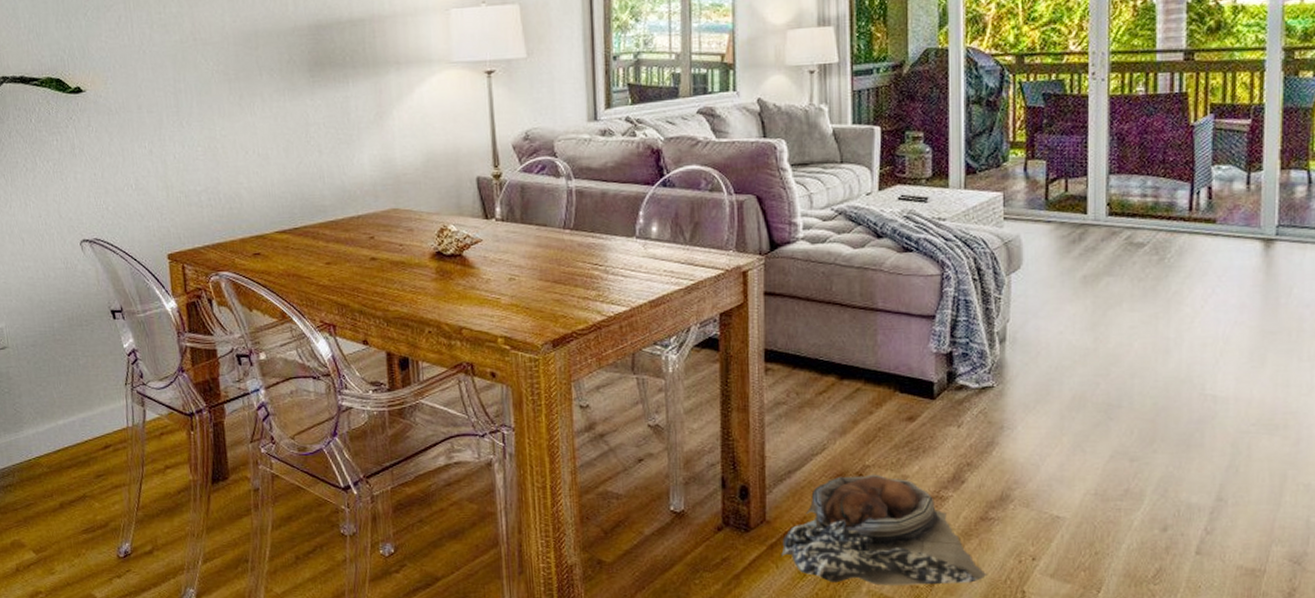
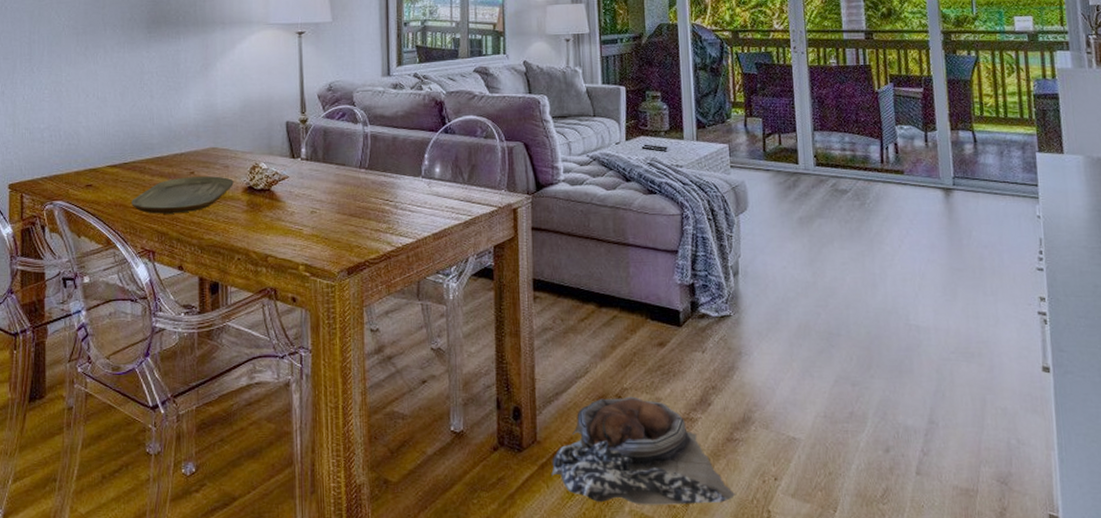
placemat: none [305,241,420,284] -> present [131,176,234,214]

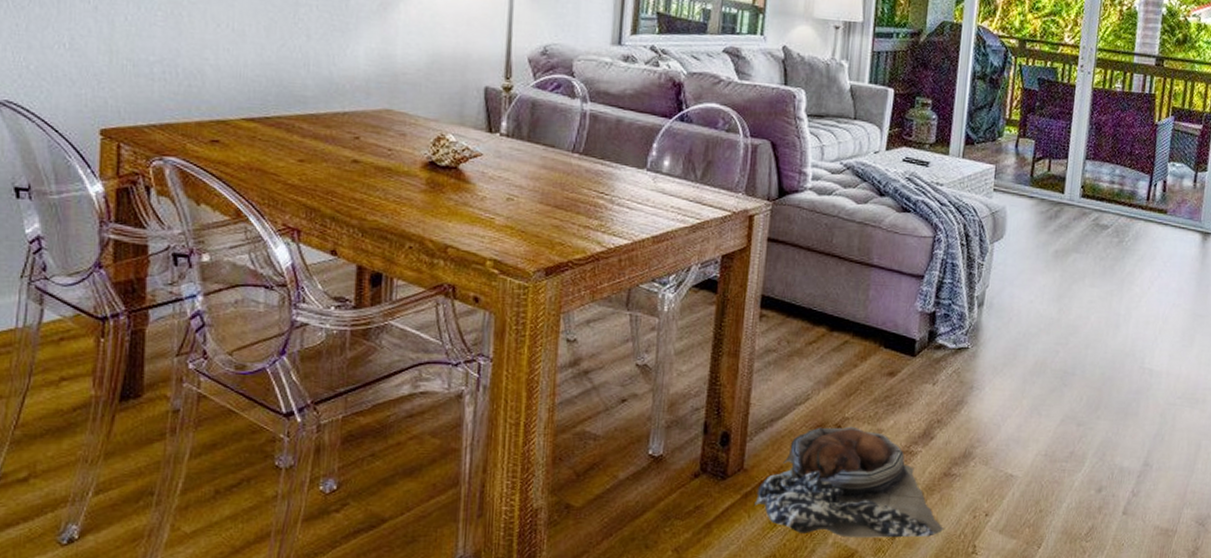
placemat: present [131,176,234,214] -> none [272,142,411,187]

